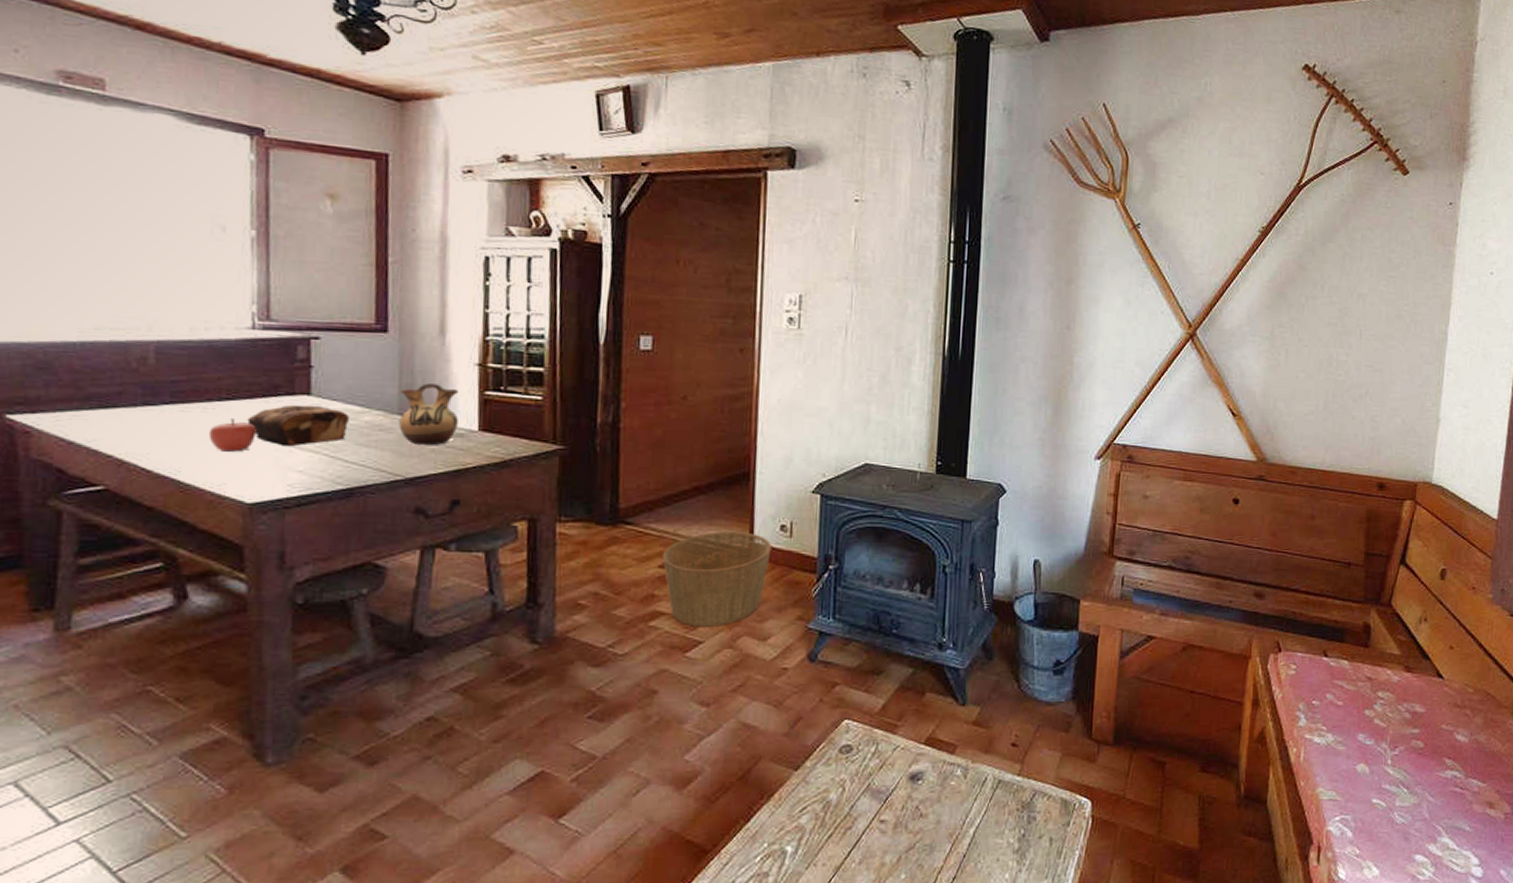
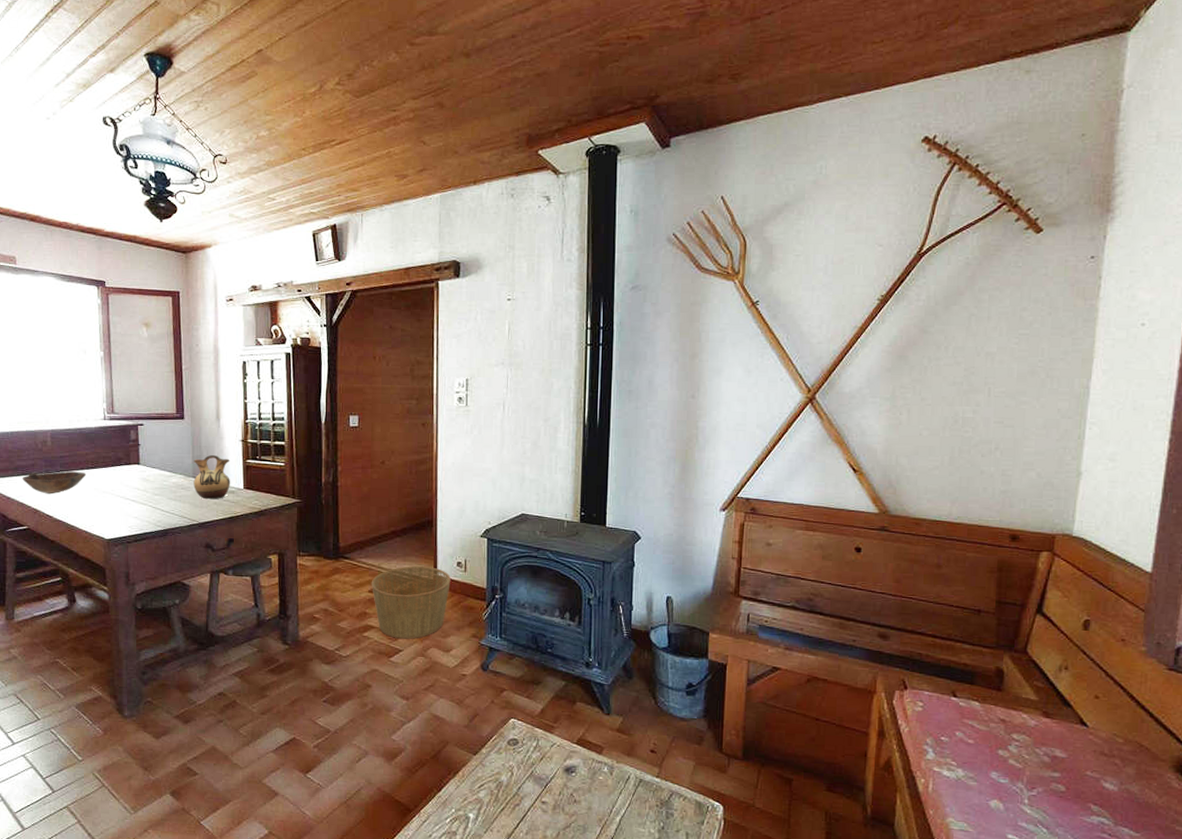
bowl: none [99,403,217,436] -> present [22,471,87,494]
fruit: present [208,419,257,452] -> none [82,481,109,504]
bread loaf: present [247,404,350,447] -> none [104,471,164,500]

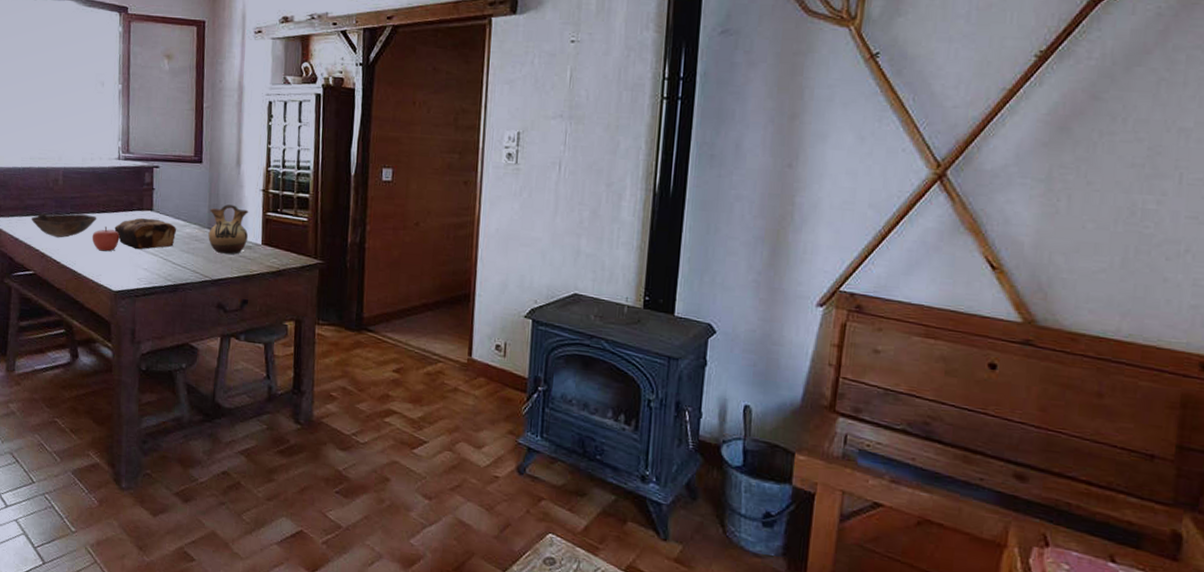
fruit: none [82,481,109,504] -> present [91,226,120,252]
bread loaf: none [104,471,164,500] -> present [114,217,177,250]
basket: present [371,566,451,639] -> none [396,345,487,430]

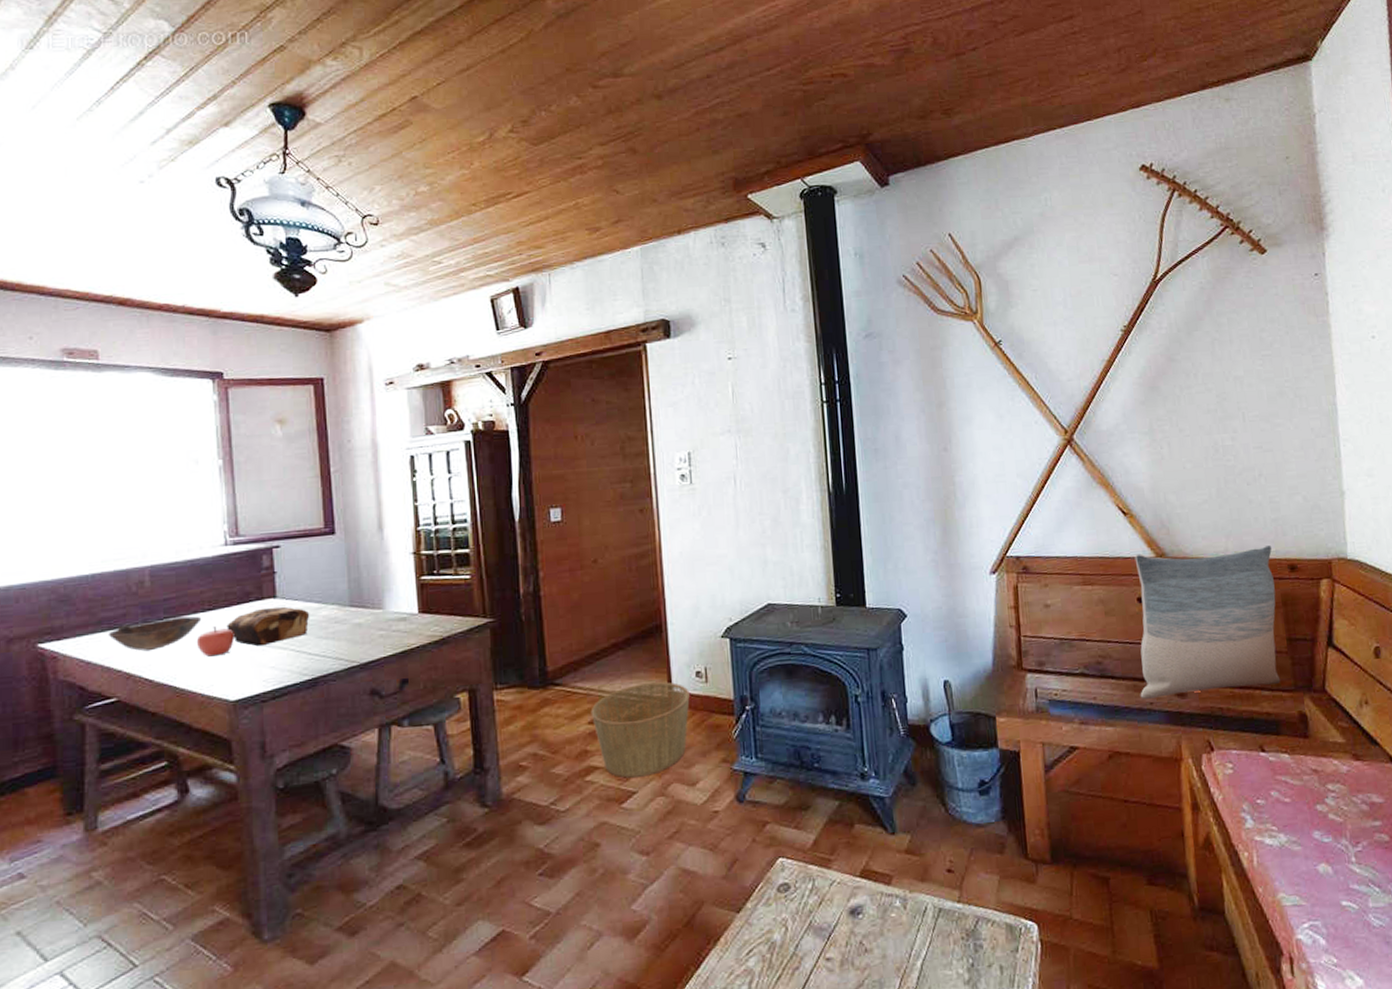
ceramic pitcher: present [208,204,249,255] -> none [350,575,400,633]
basket: none [396,345,487,430] -> present [590,681,690,778]
pillow: none [969,315,1181,494] -> present [1134,546,1281,699]

